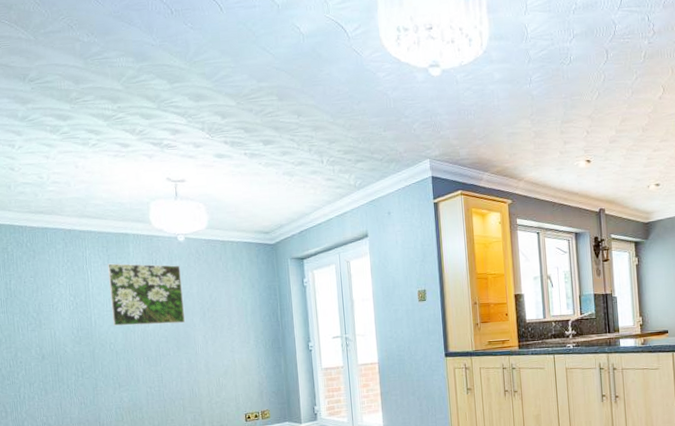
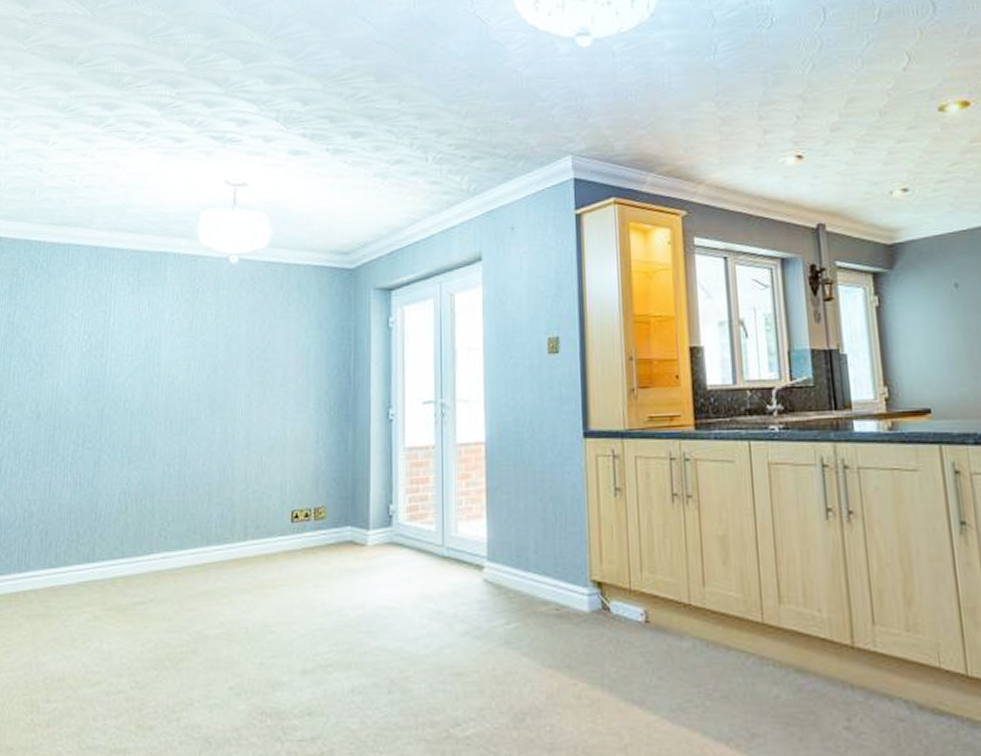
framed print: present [108,263,185,326] -> none [133,291,228,377]

